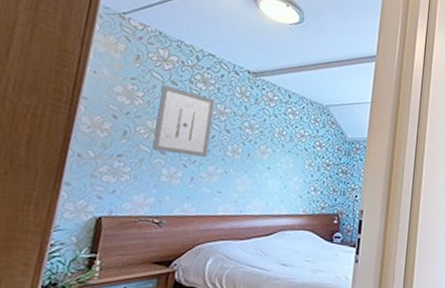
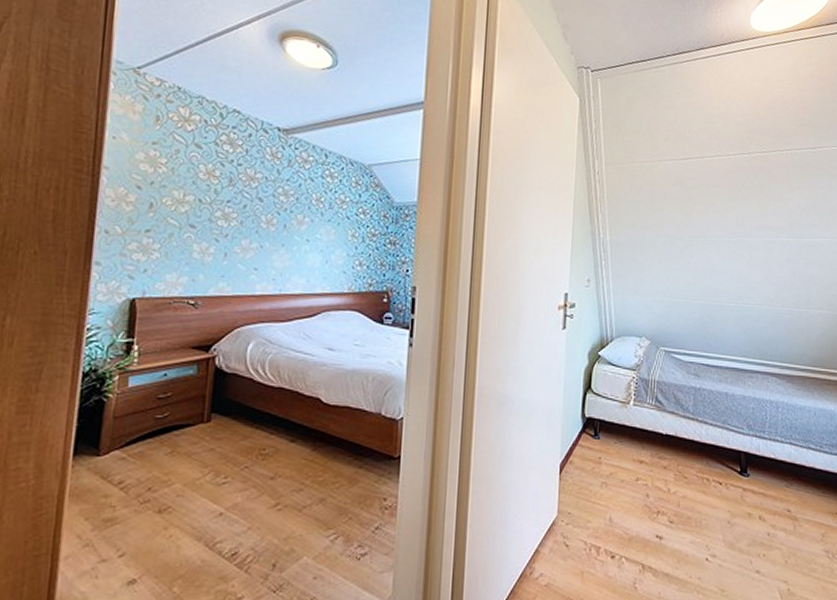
wall art: present [151,84,216,158] -> none [180,148,245,231]

